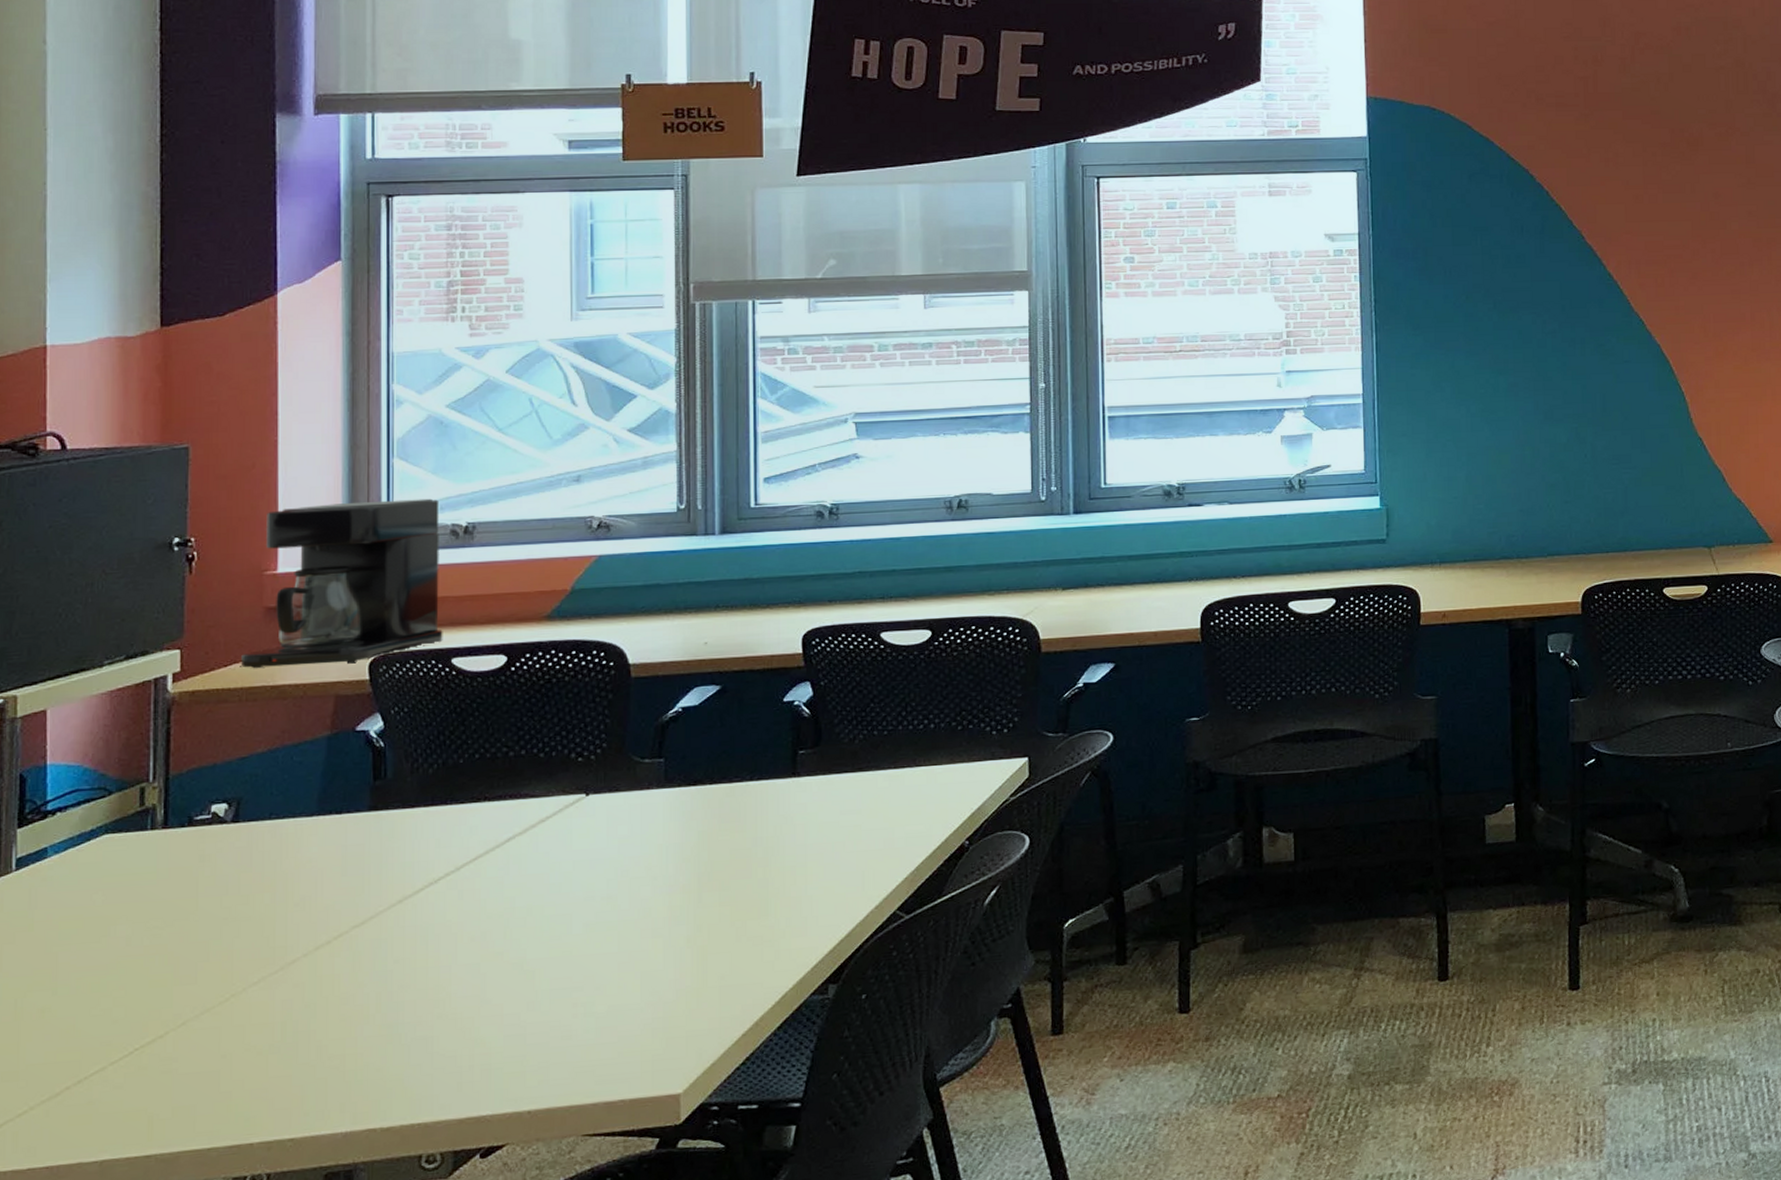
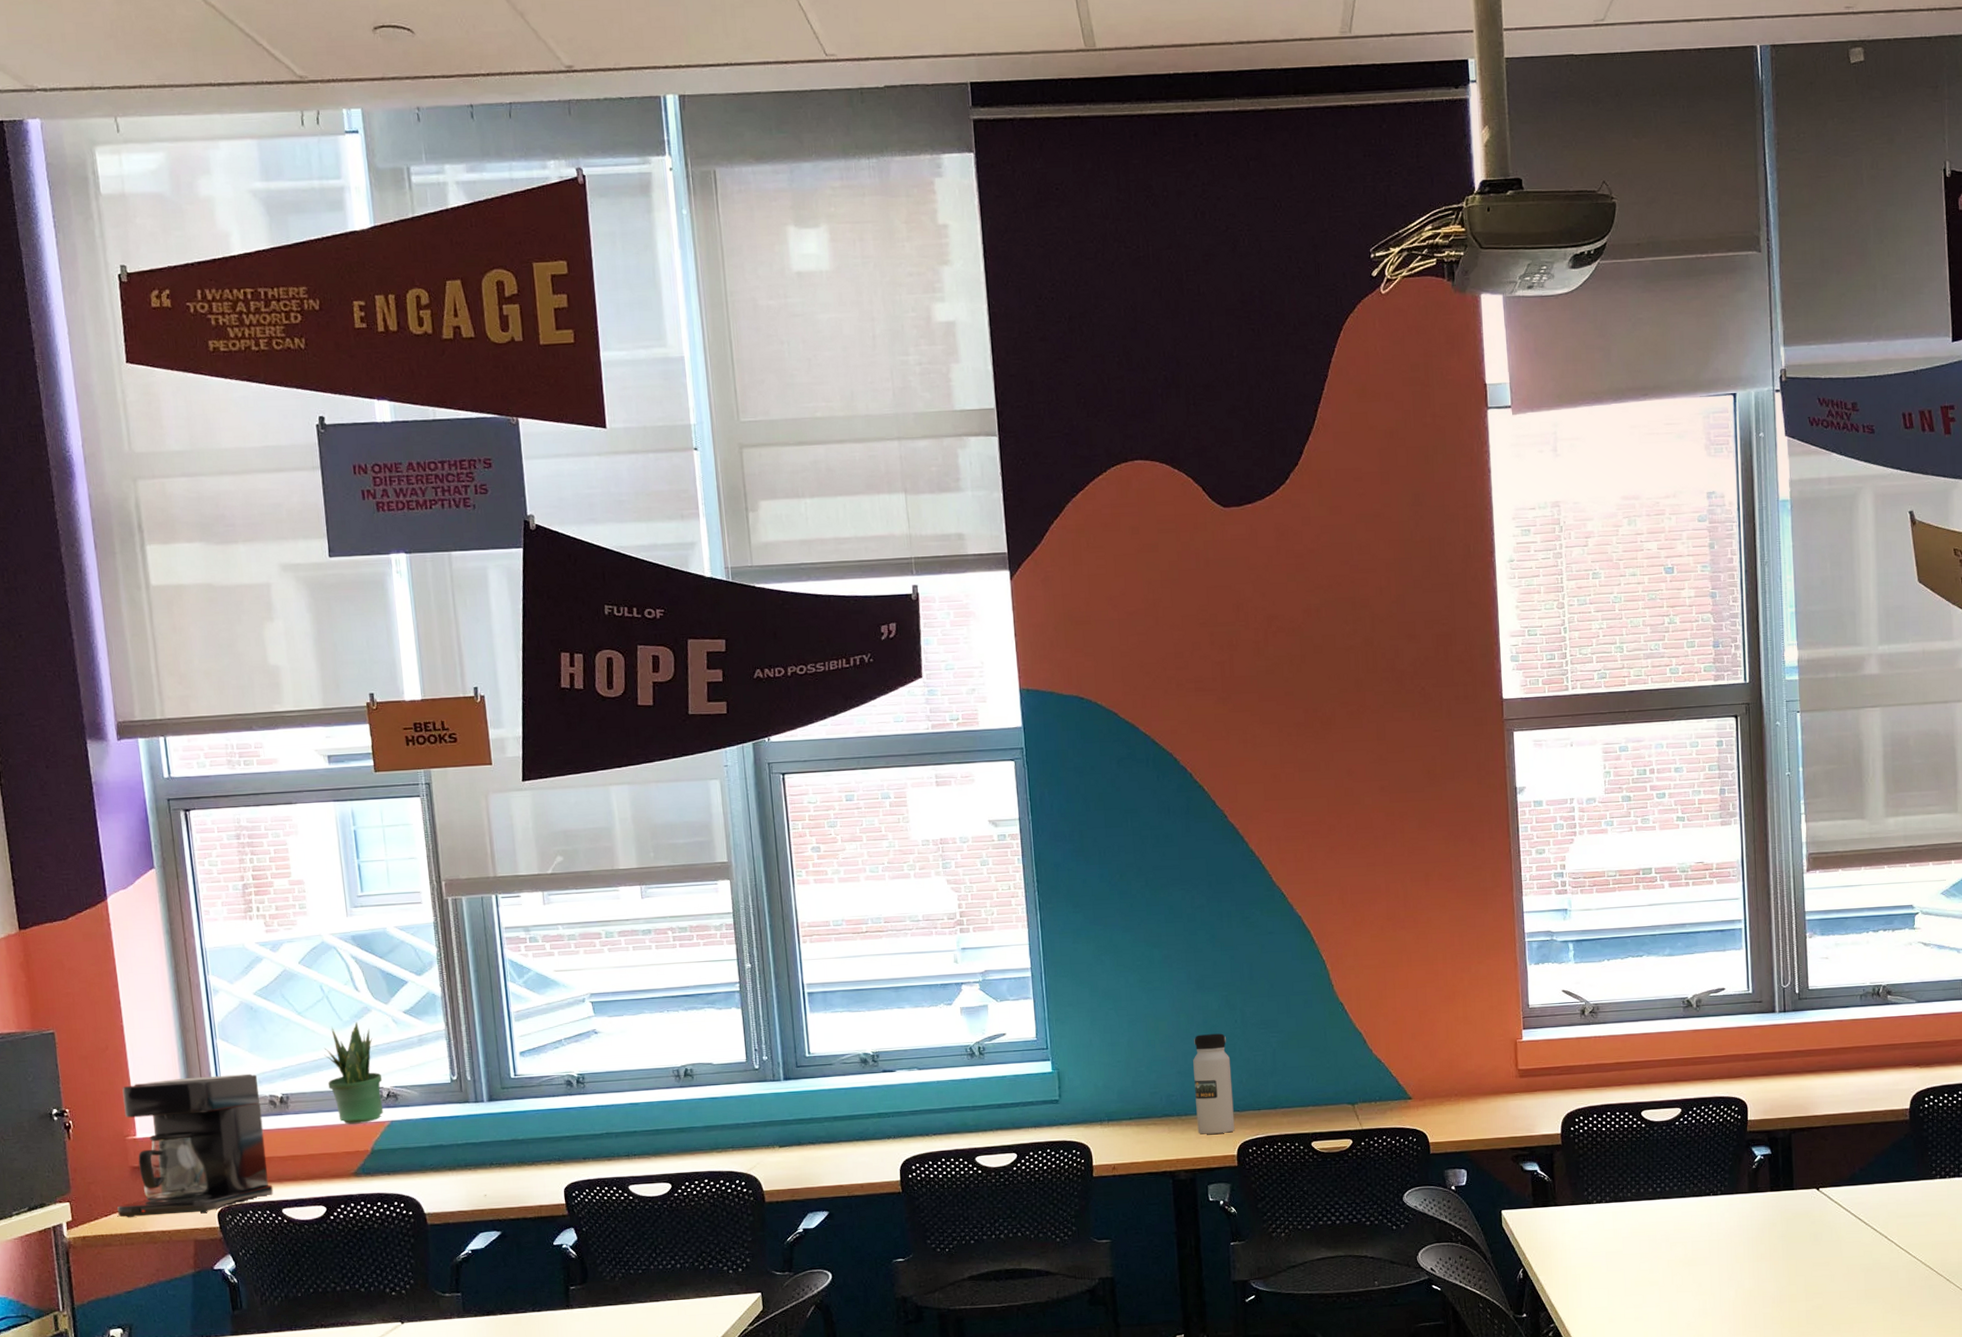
planter: none [525,441,594,559] -> present [323,1022,384,1125]
water bottle: none [1537,469,1580,579] -> present [1193,1033,1235,1135]

